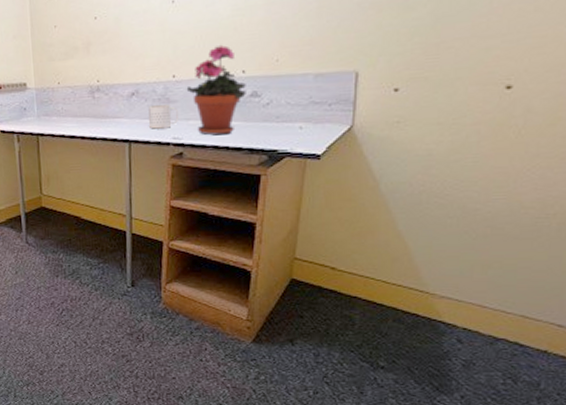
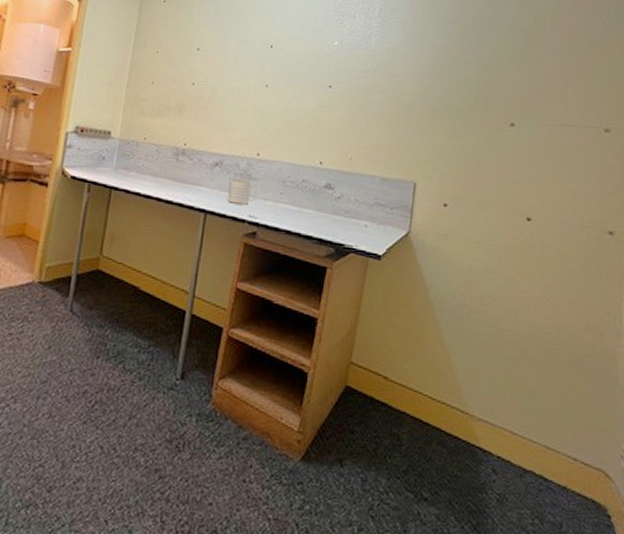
potted plant: present [186,44,246,136] -> none [267,133,322,222]

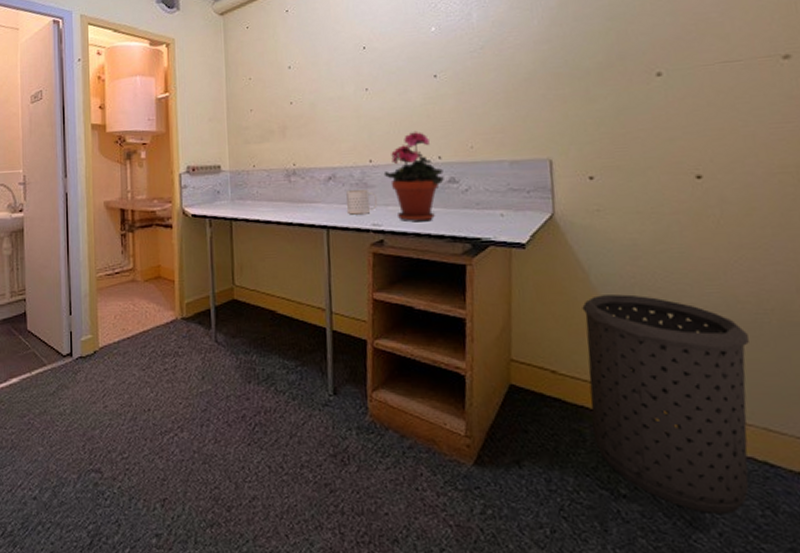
potted plant: none [267,133,322,222] -> present [383,130,444,223]
laundry basket: none [410,312,545,521] -> present [582,294,749,514]

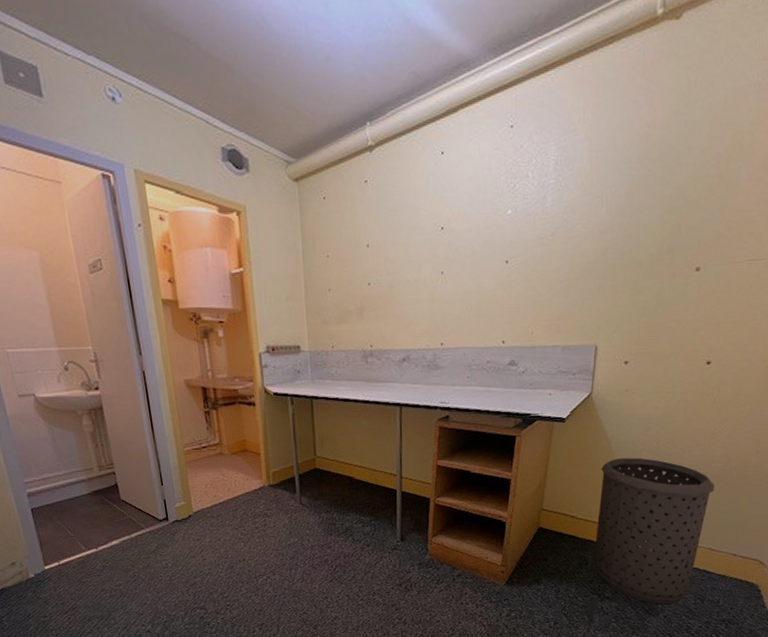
mug: present [346,190,378,215] -> none [419,371,446,394]
potted plant: present [383,130,444,223] -> none [453,316,505,400]

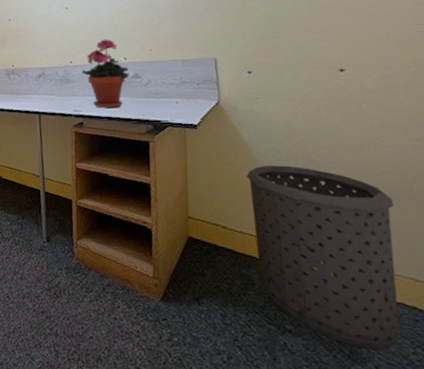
potted plant: none [453,316,505,400] -> present [81,38,129,109]

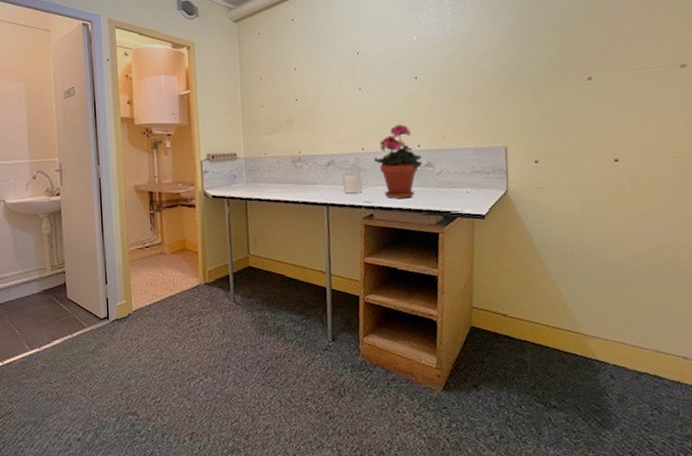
mug: none [53,84,78,103] -> present [343,173,369,194]
laundry basket: present [246,165,401,350] -> none [527,253,647,416]

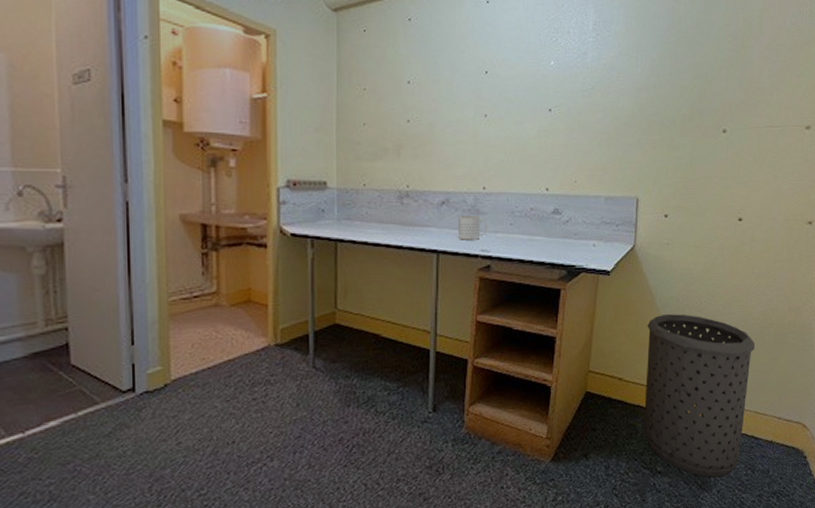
potted plant: present [373,123,422,199] -> none [495,161,549,249]
laundry basket: none [527,253,647,416] -> present [644,314,755,478]

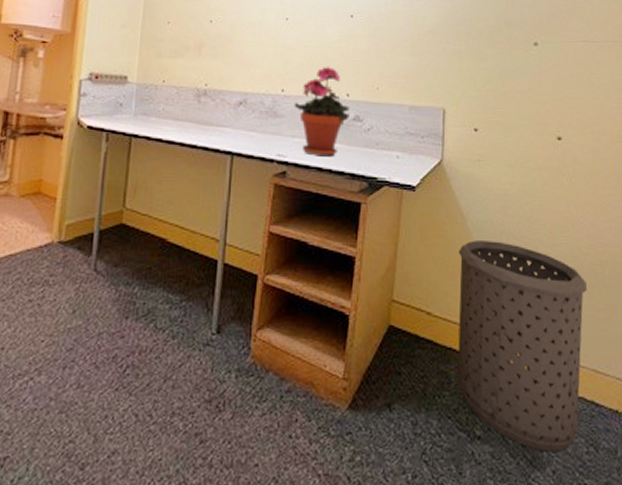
mug: present [459,216,488,240] -> none [254,118,285,144]
potted plant: none [495,161,549,249] -> present [294,66,350,157]

